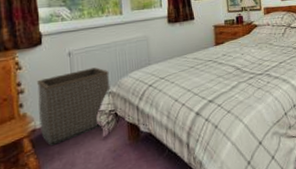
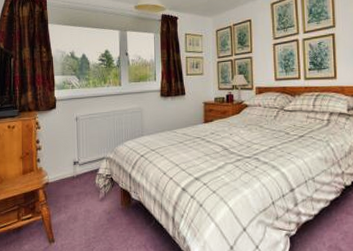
laundry basket: present [37,67,111,145] -> none [51,133,108,199]

